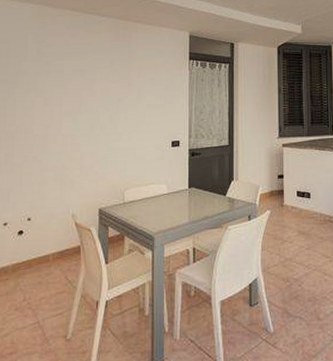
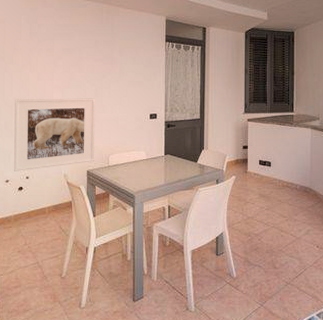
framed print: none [14,125,110,212] -> present [14,98,95,171]

